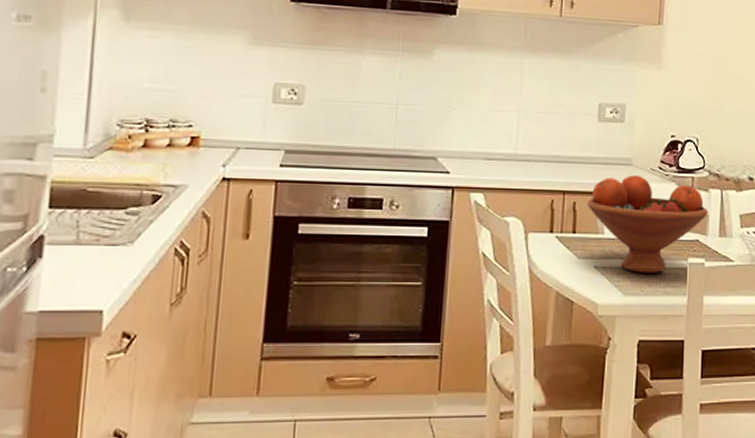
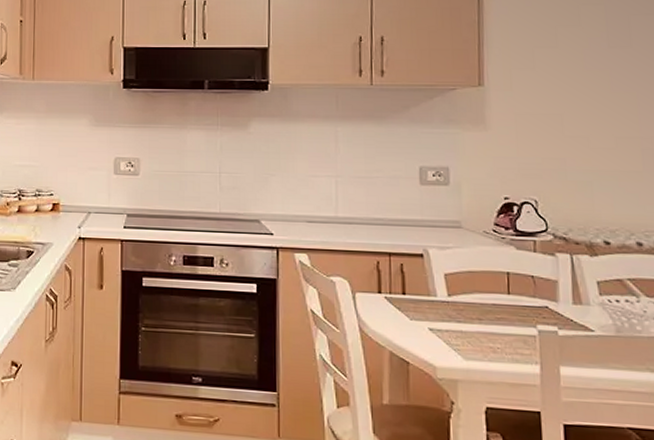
fruit bowl: present [586,174,709,273] -> none [415,237,557,339]

